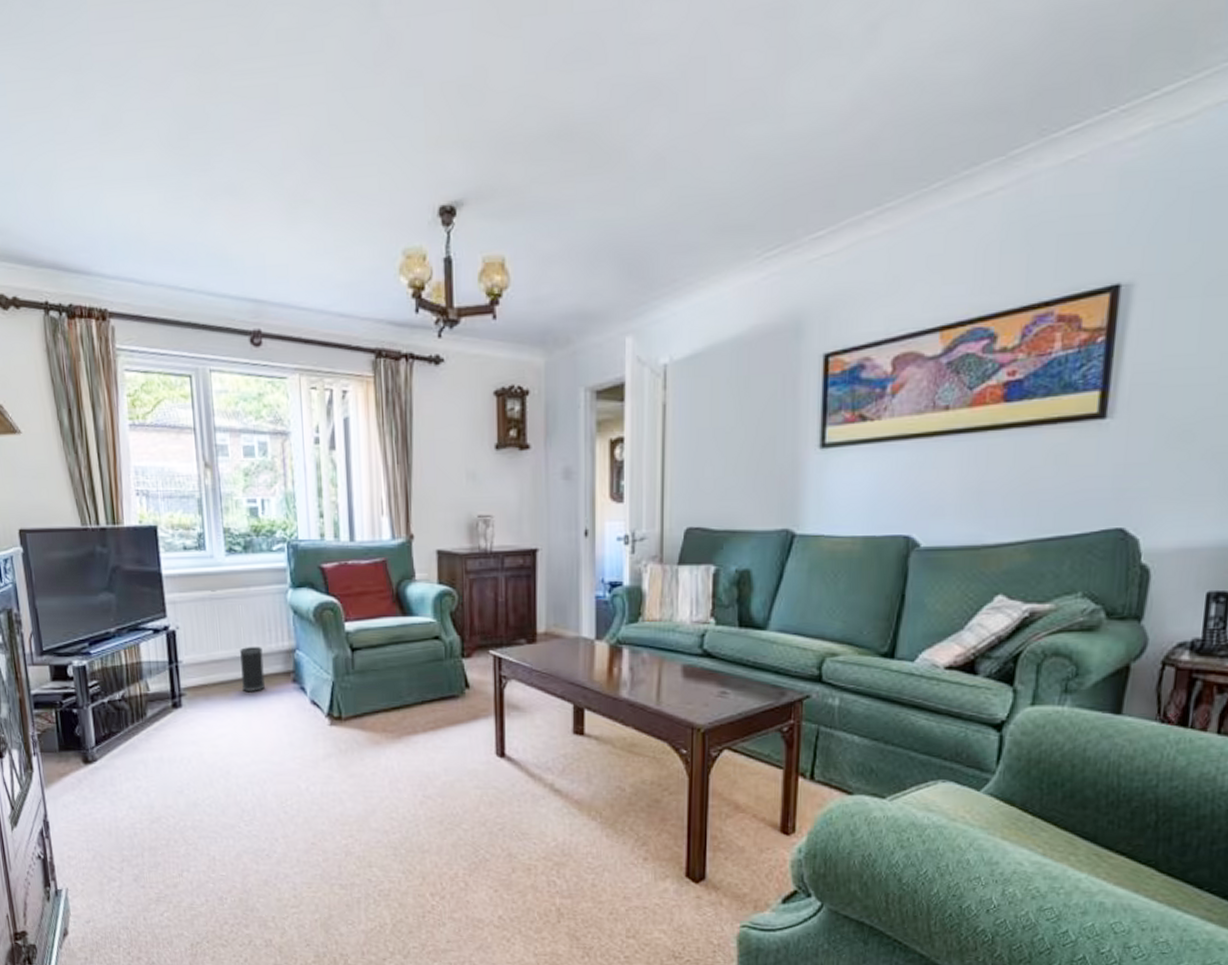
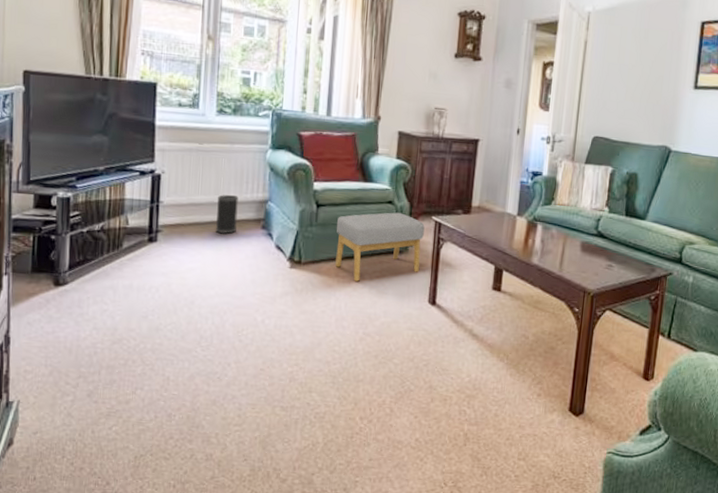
footstool: none [376,649,482,735] -> present [335,212,425,281]

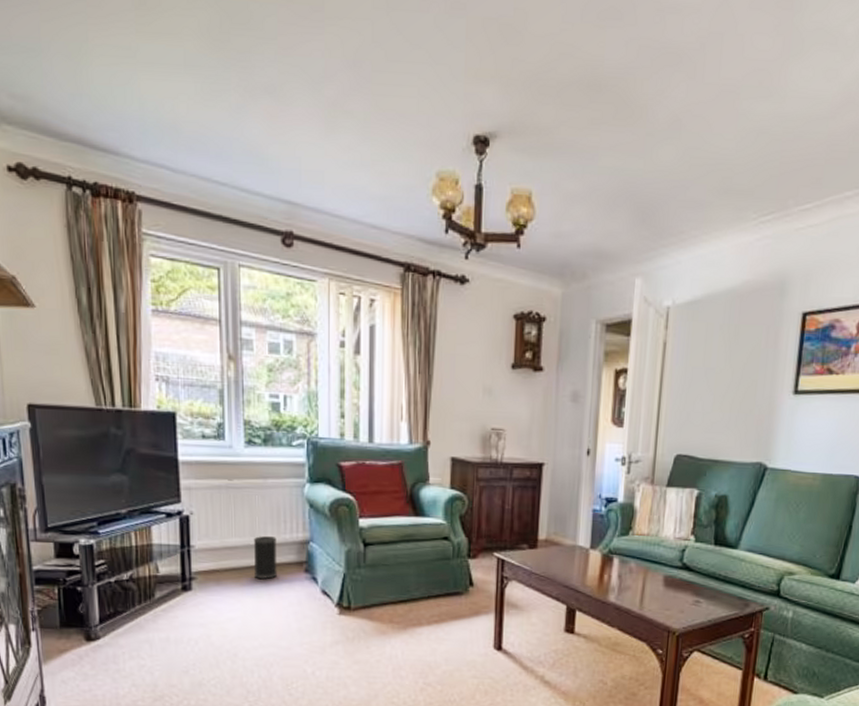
footstool: present [335,212,425,281] -> none [387,549,486,627]

